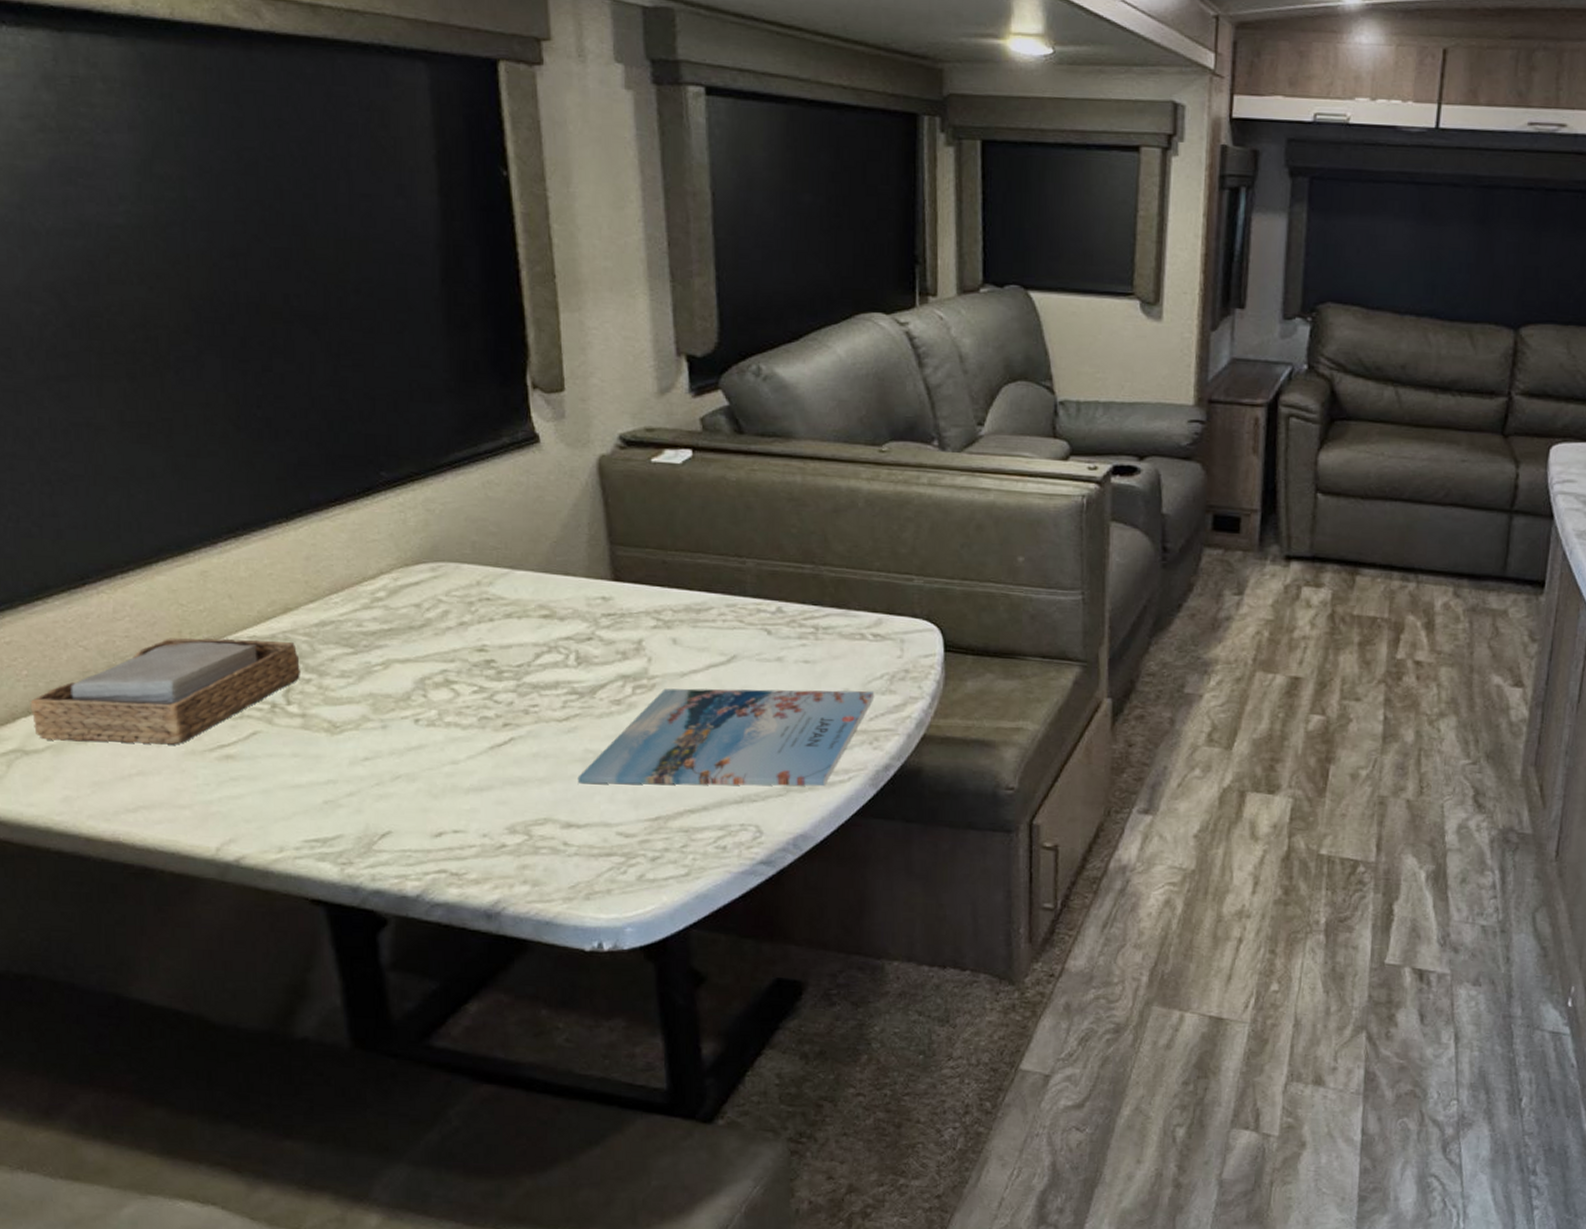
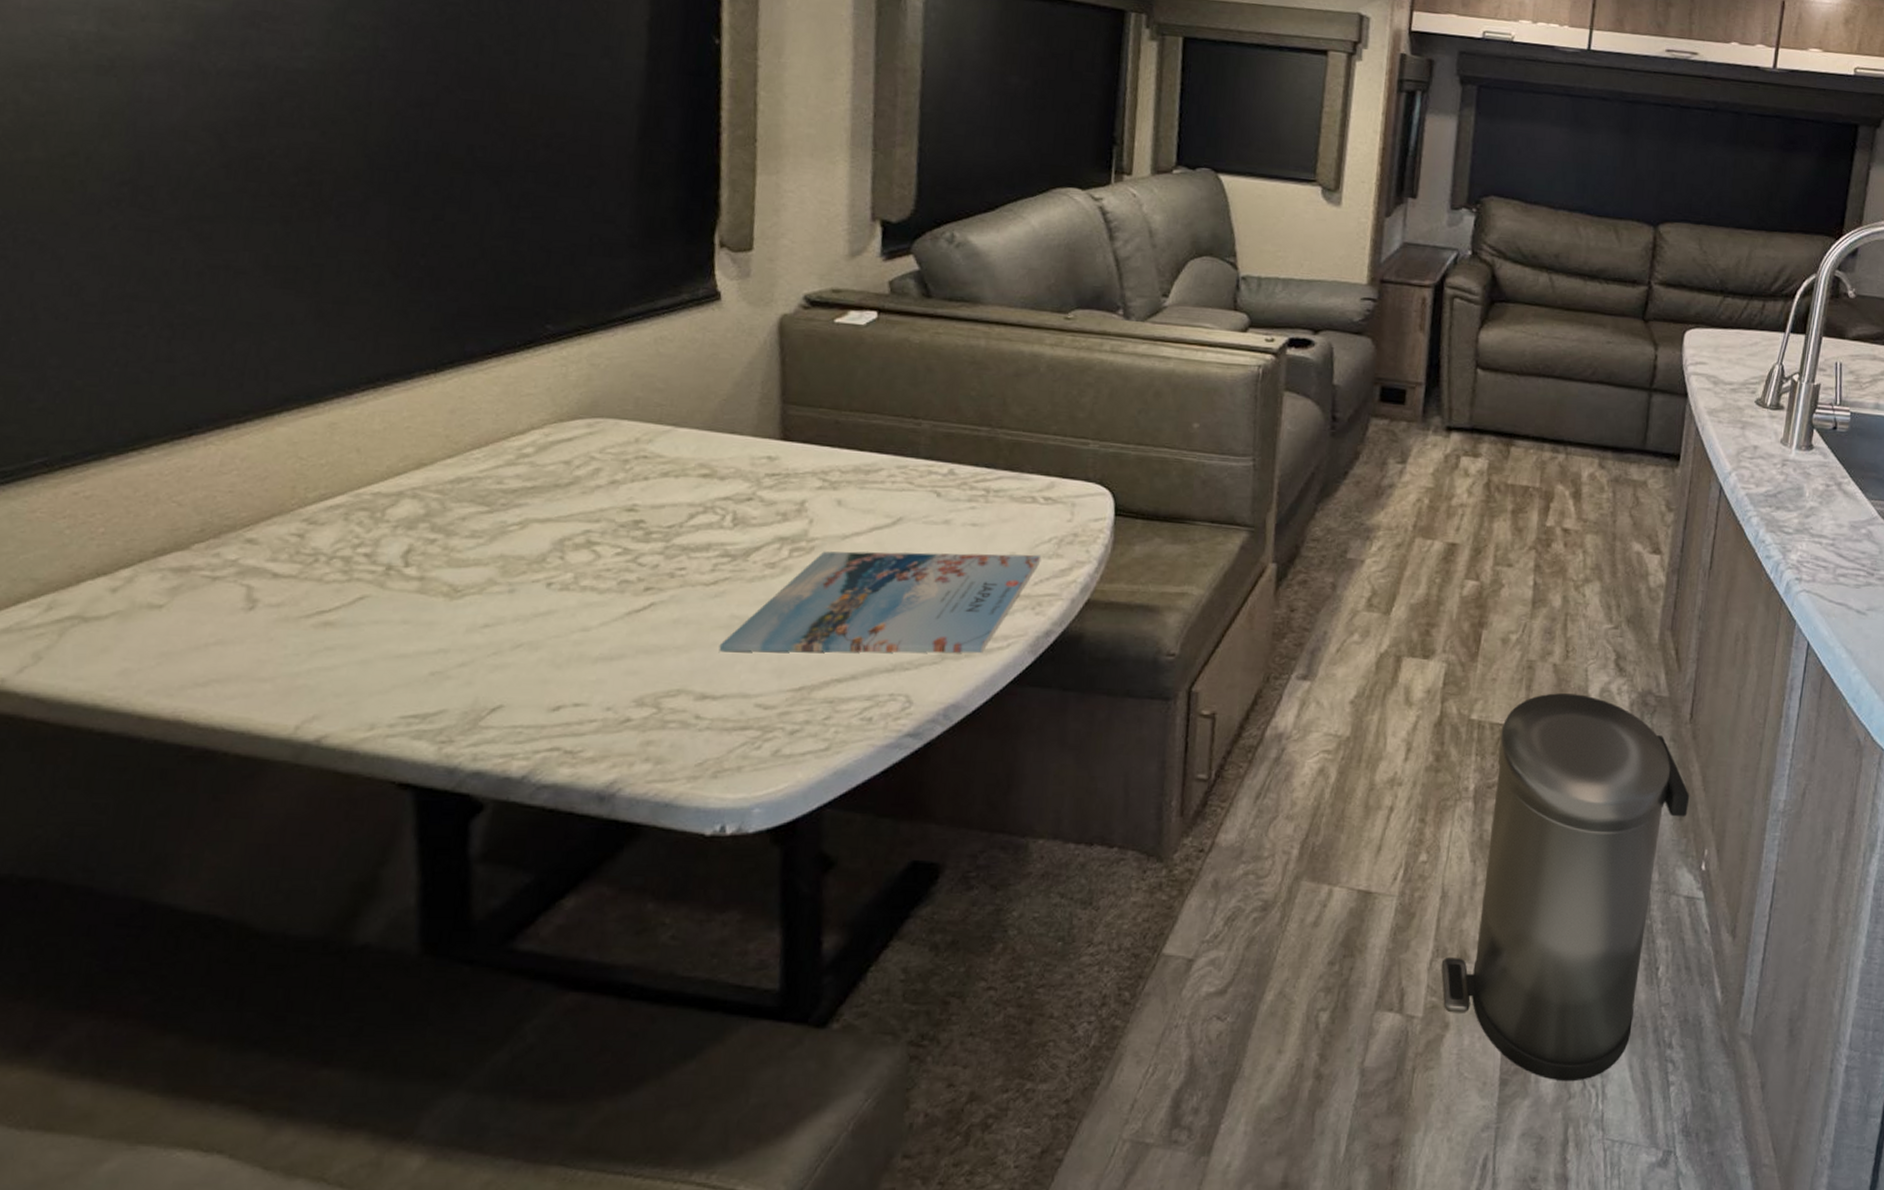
napkin holder: present [30,638,301,745] -> none [100,493,427,611]
pedal bin: none [1296,829,1556,1201] -> present [1441,693,1690,1082]

